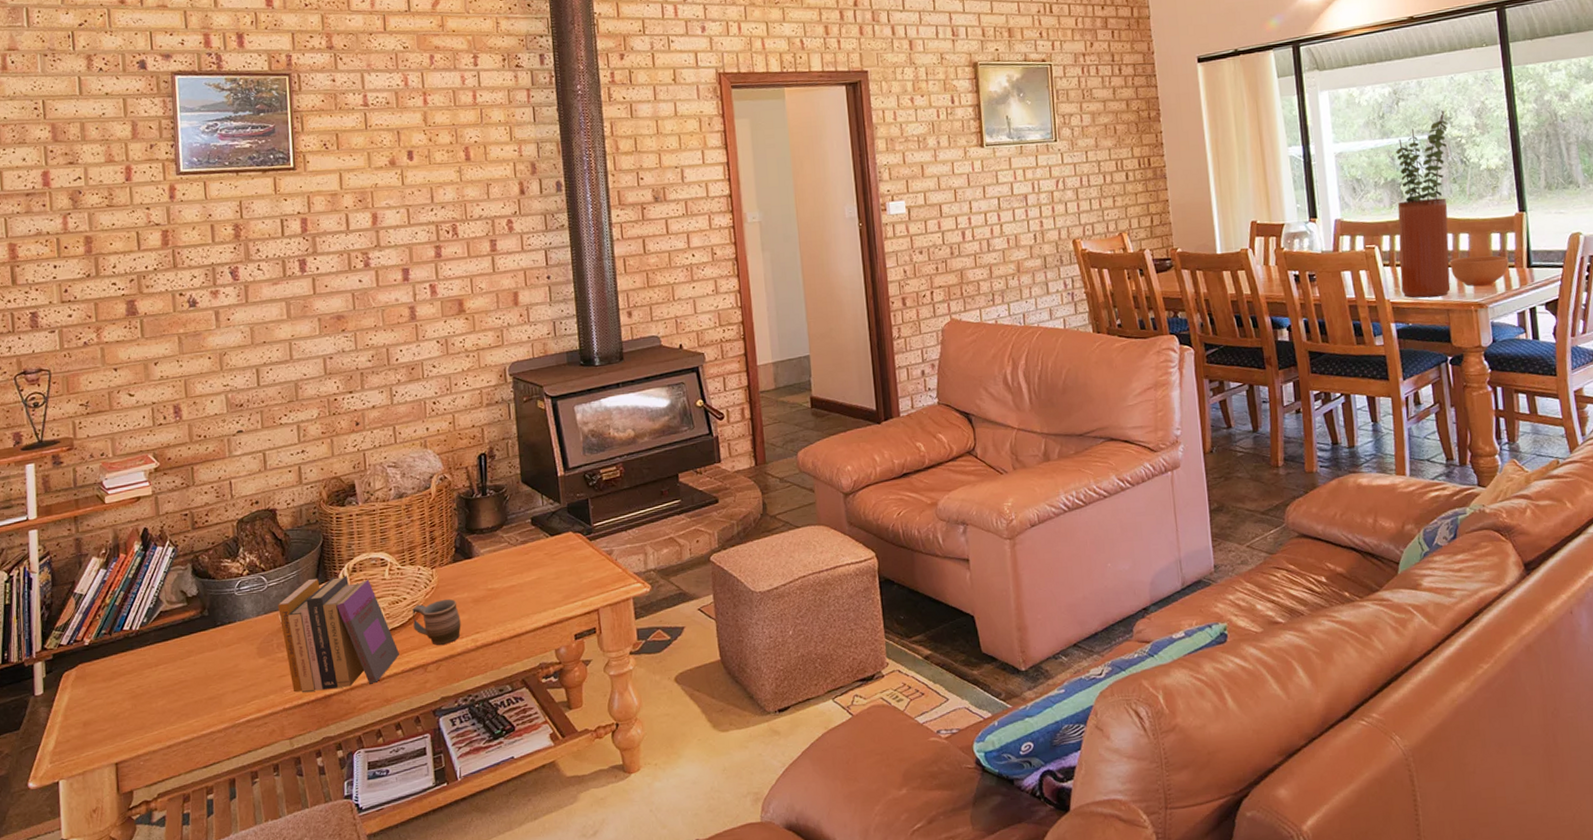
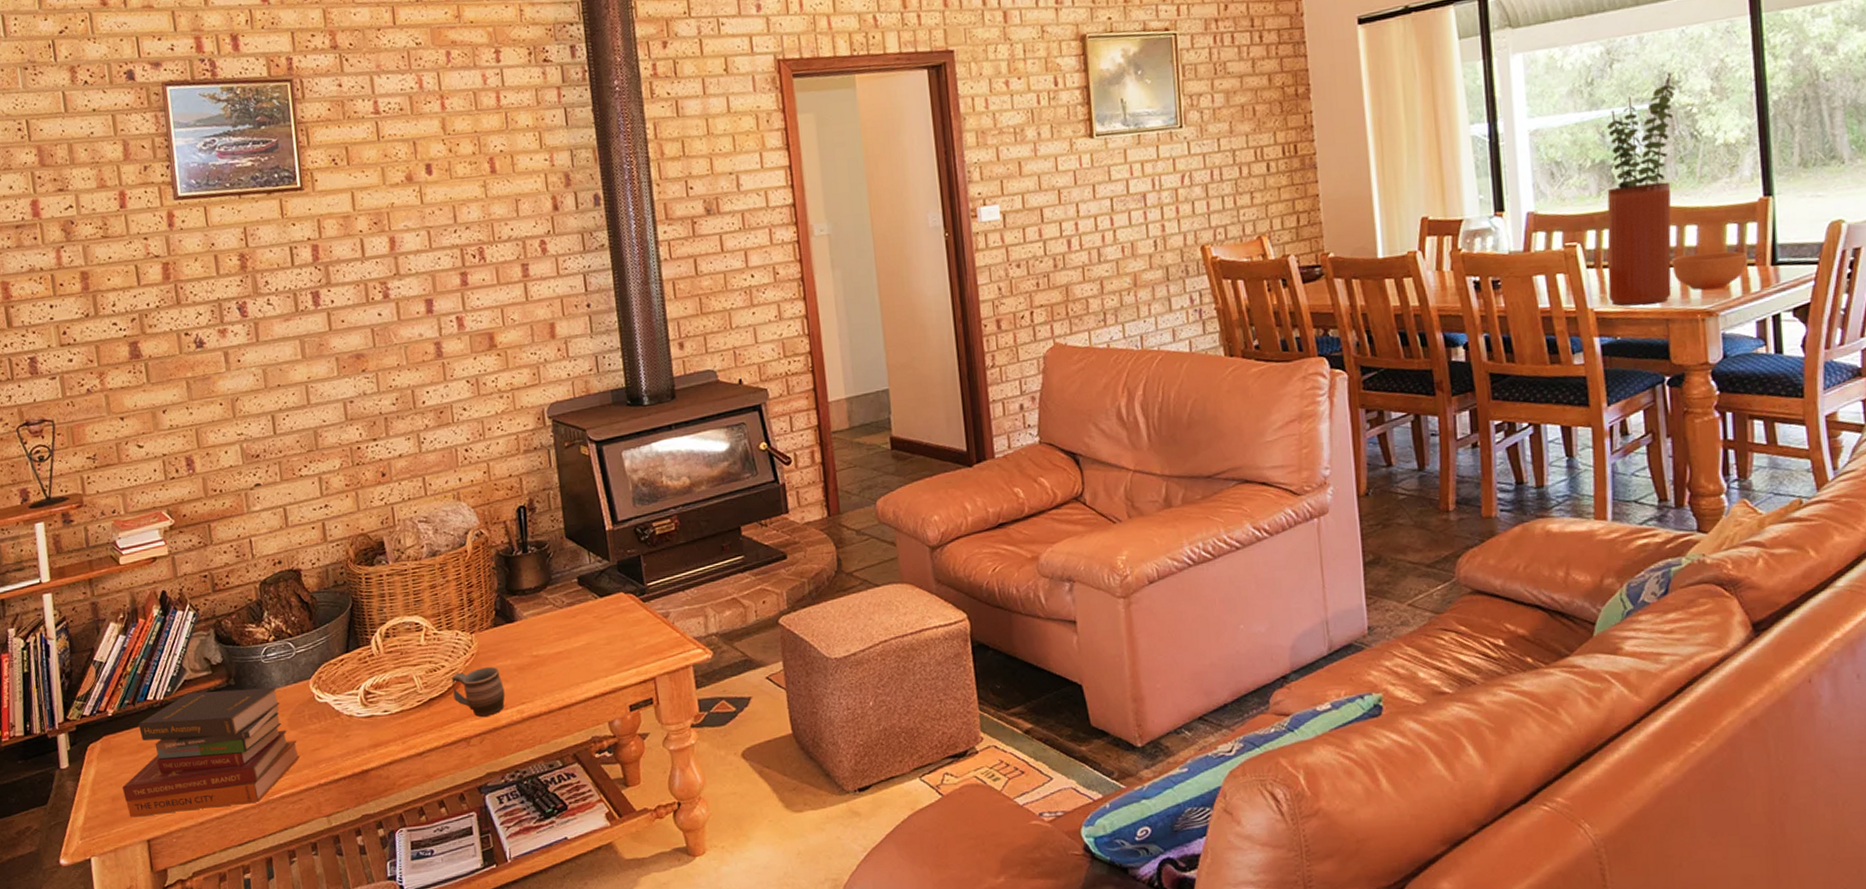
books: none [93,618,267,742] -> present [122,687,301,818]
books: present [278,576,399,693] -> none [307,641,440,767]

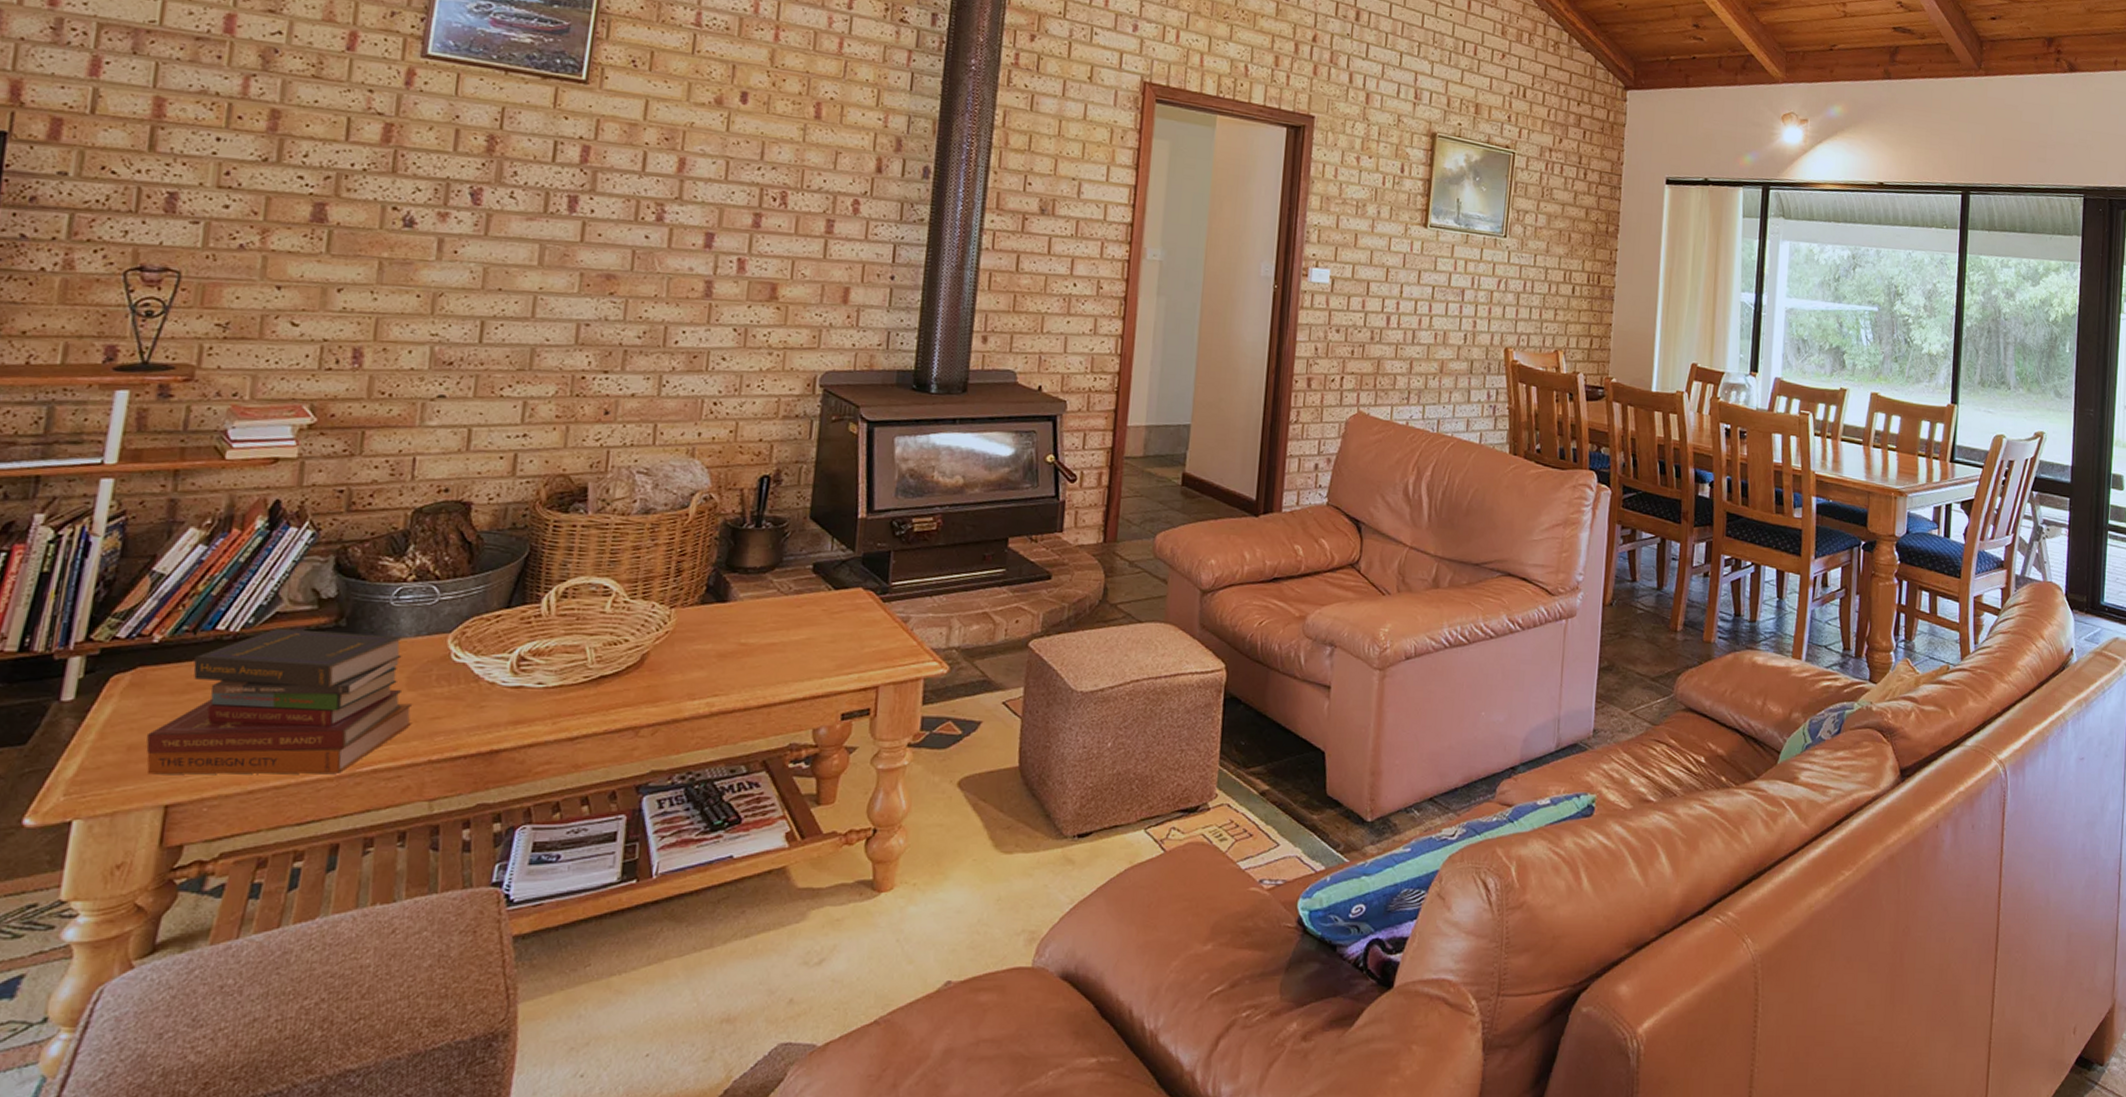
mug: present [451,667,505,718] -> none [631,649,697,706]
vase: present [1607,73,1676,306] -> none [1828,286,1899,477]
bowl: present [1671,251,1747,290] -> none [1878,440,1934,474]

